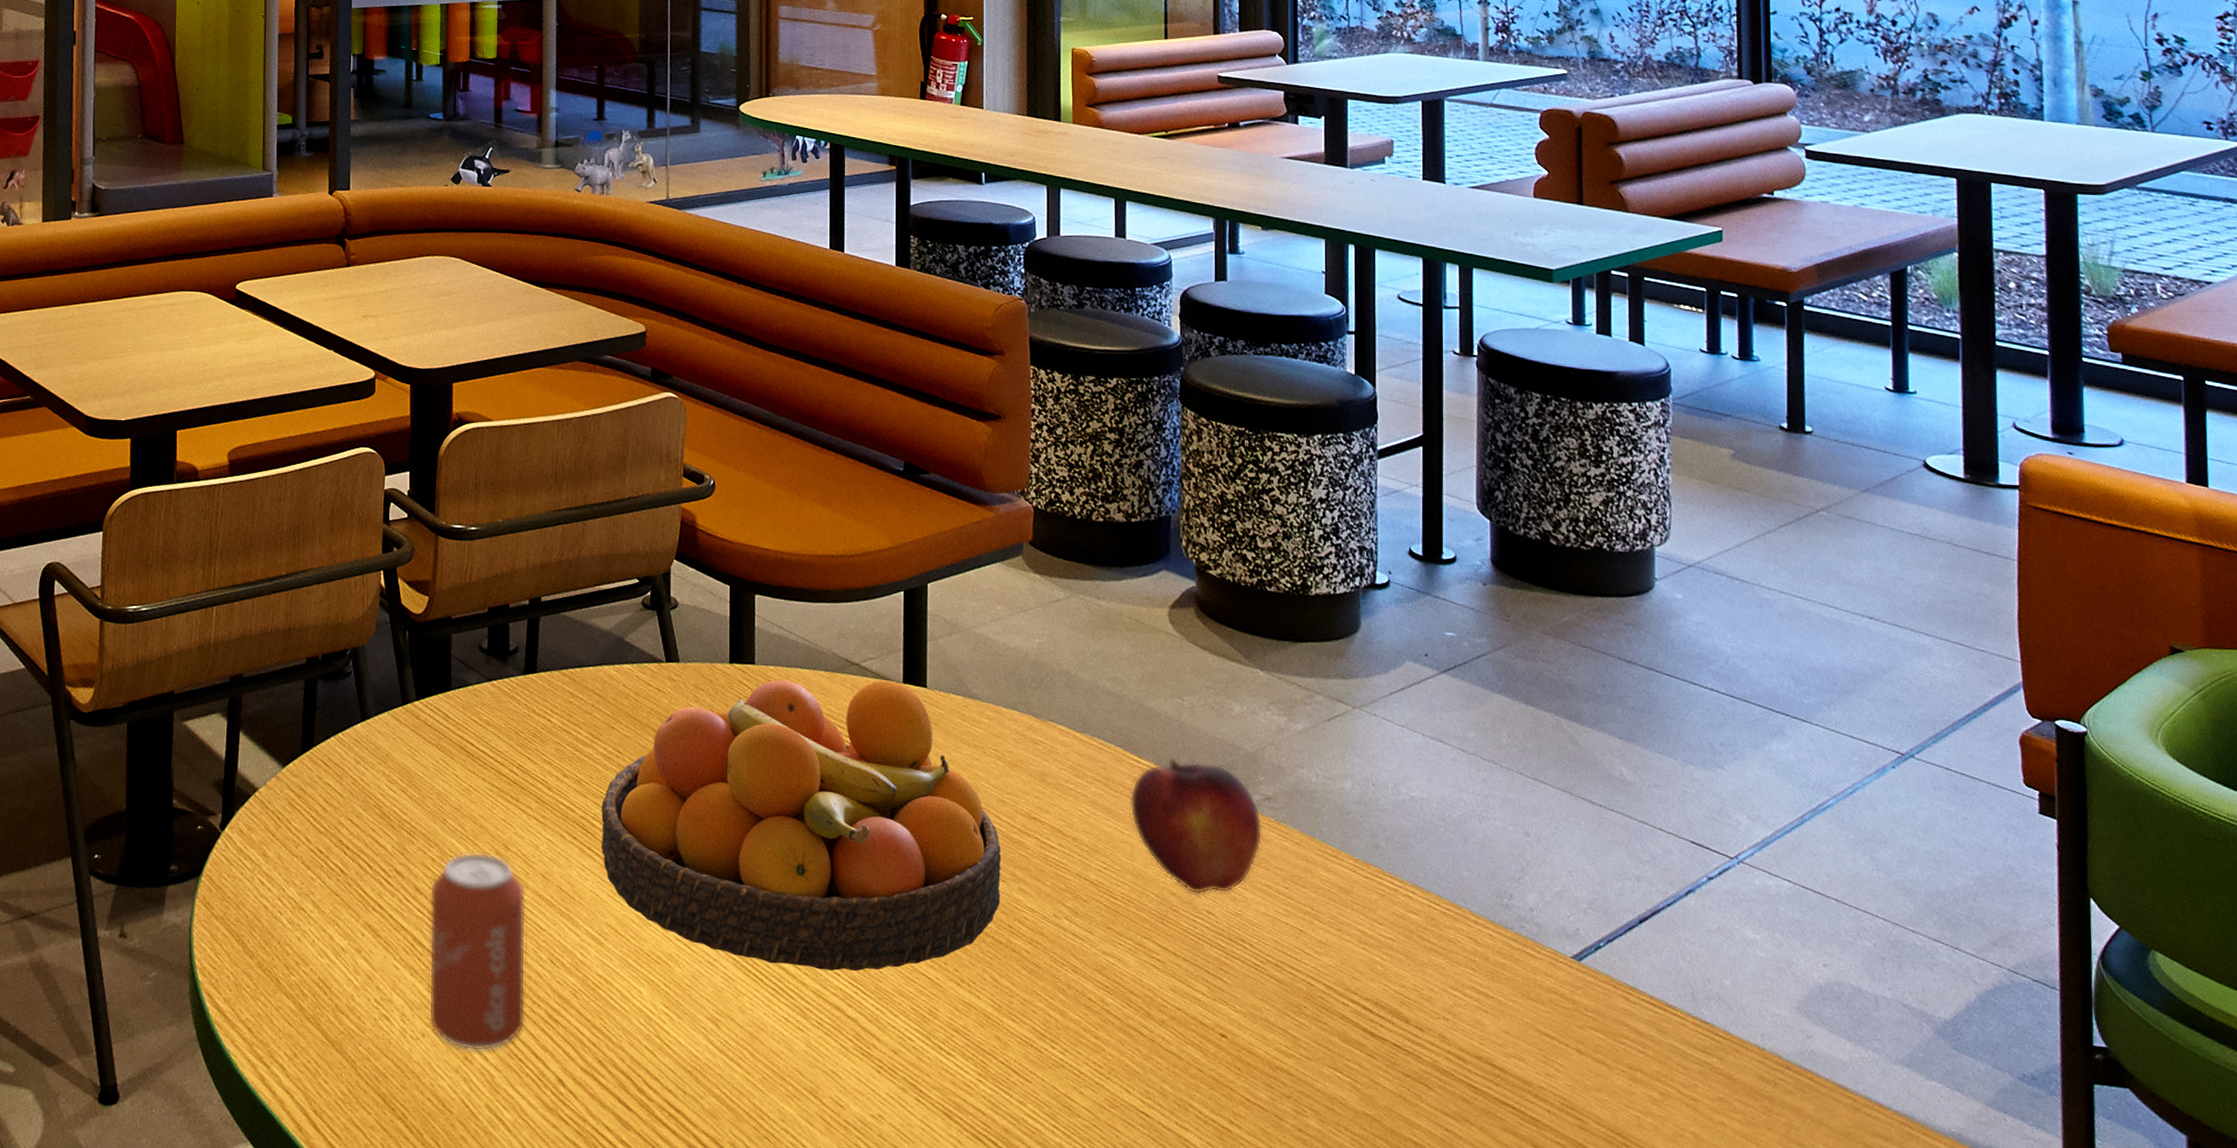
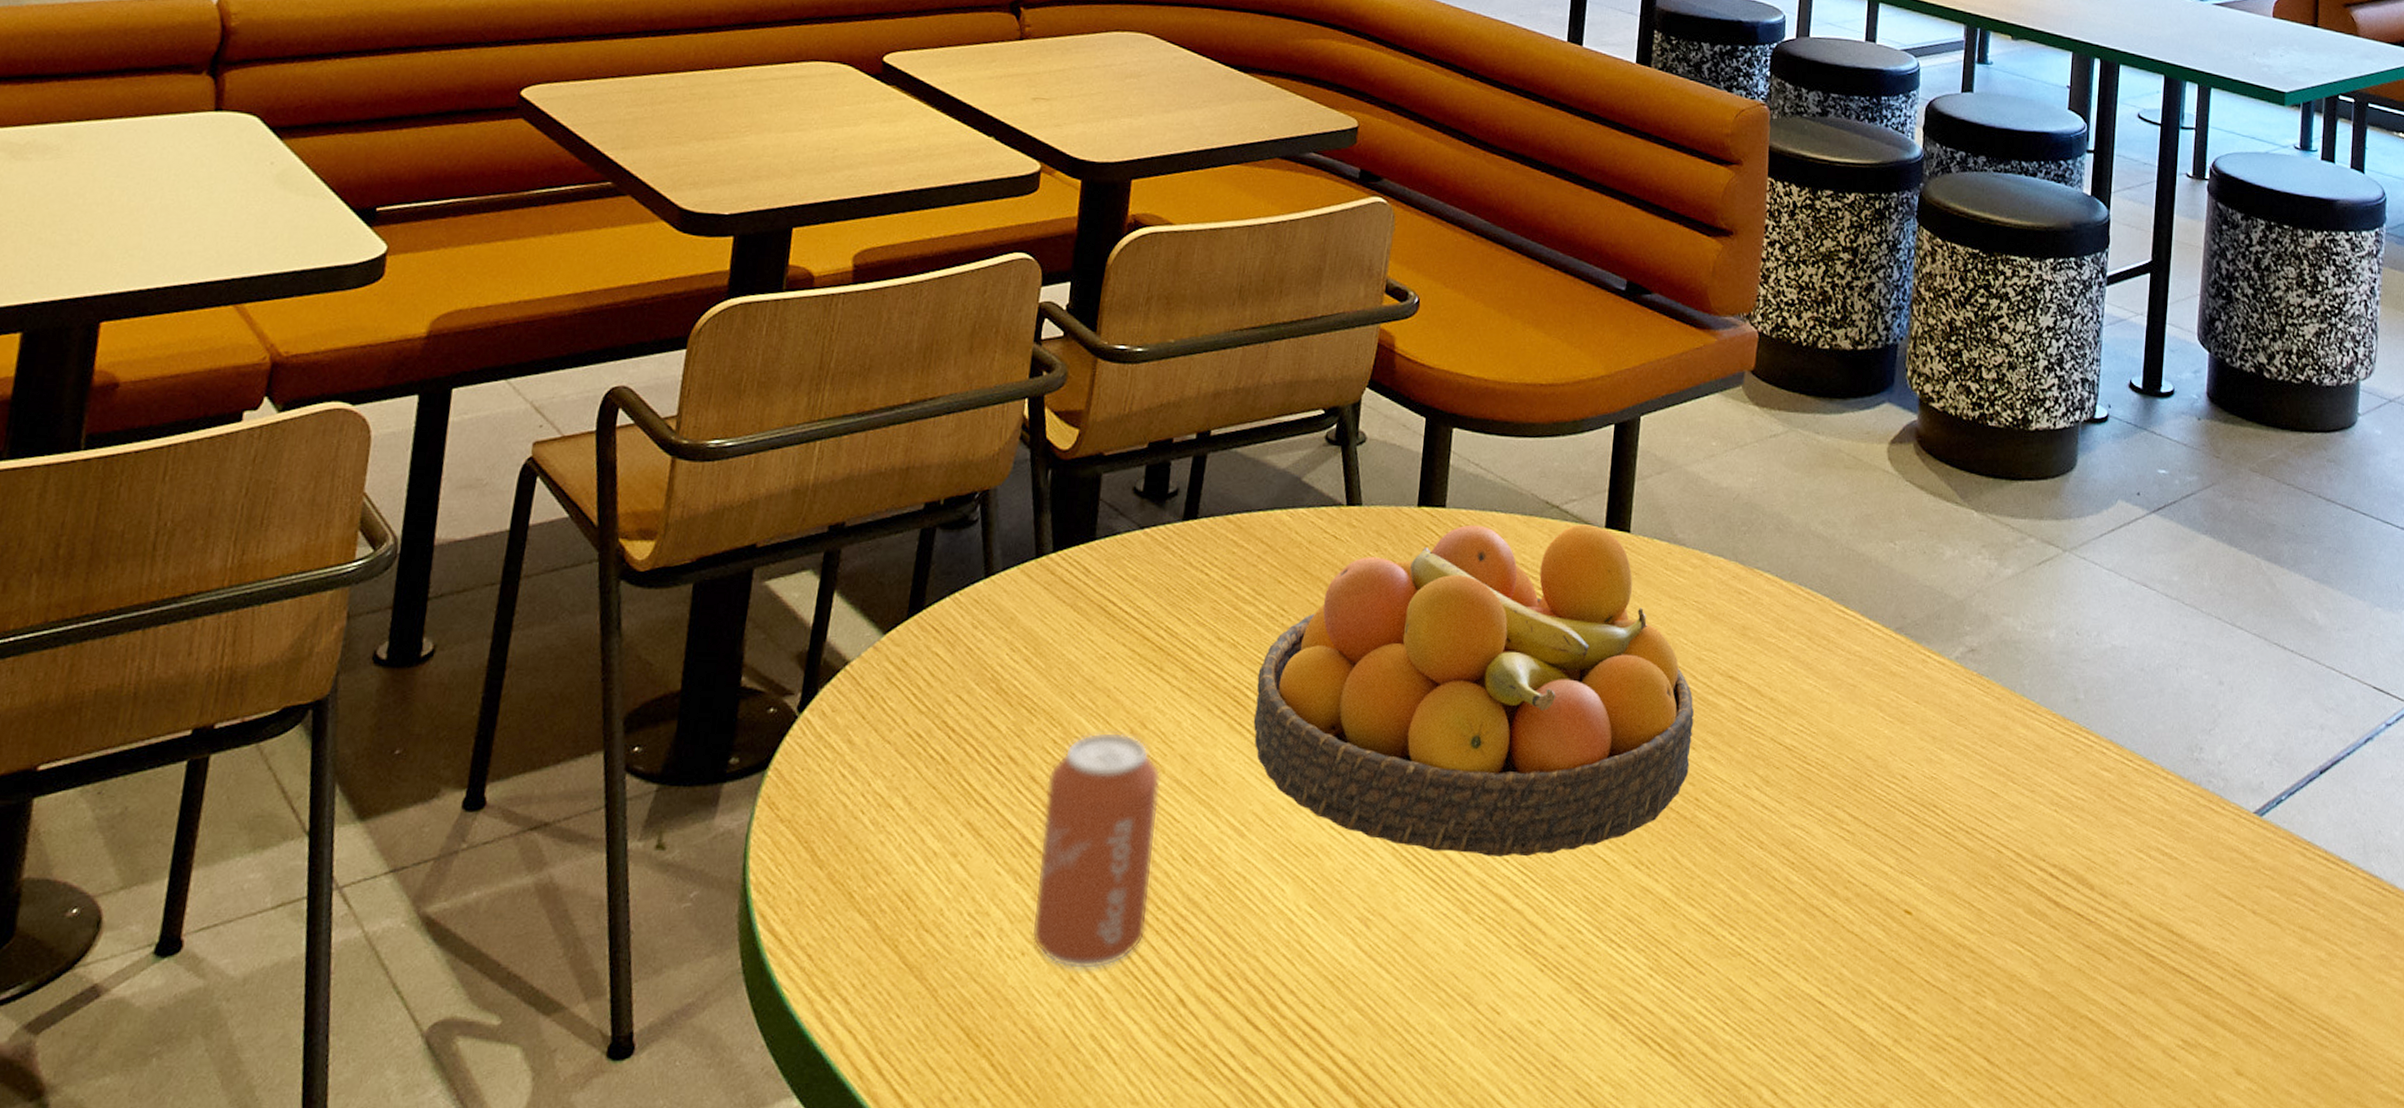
fruit: present [1130,757,1263,895] -> none [1831,607,1965,758]

